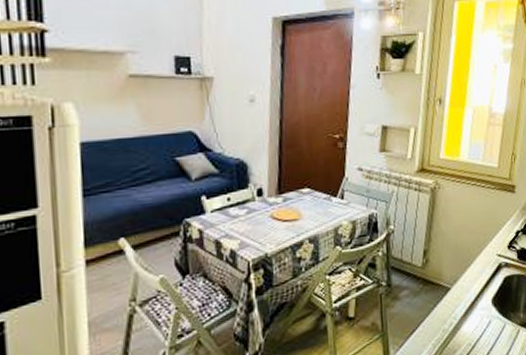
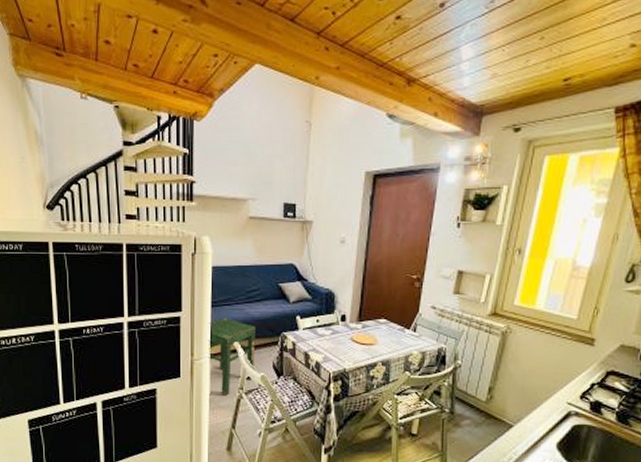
stool: none [80,209,150,314] -> present [208,318,256,396]

